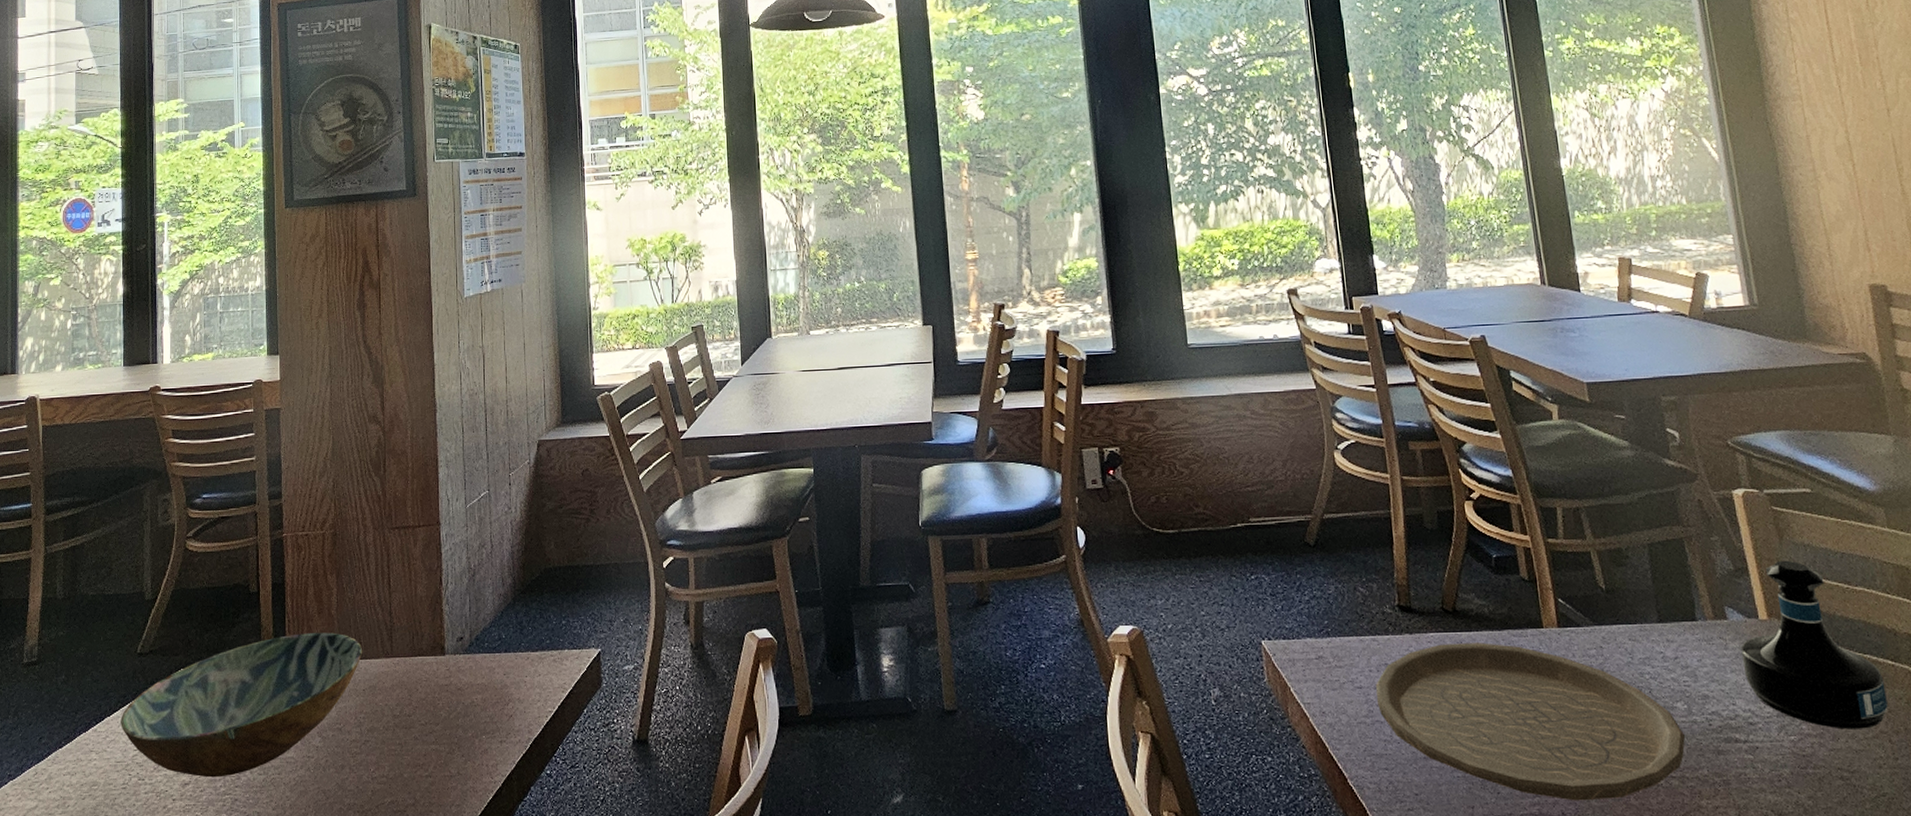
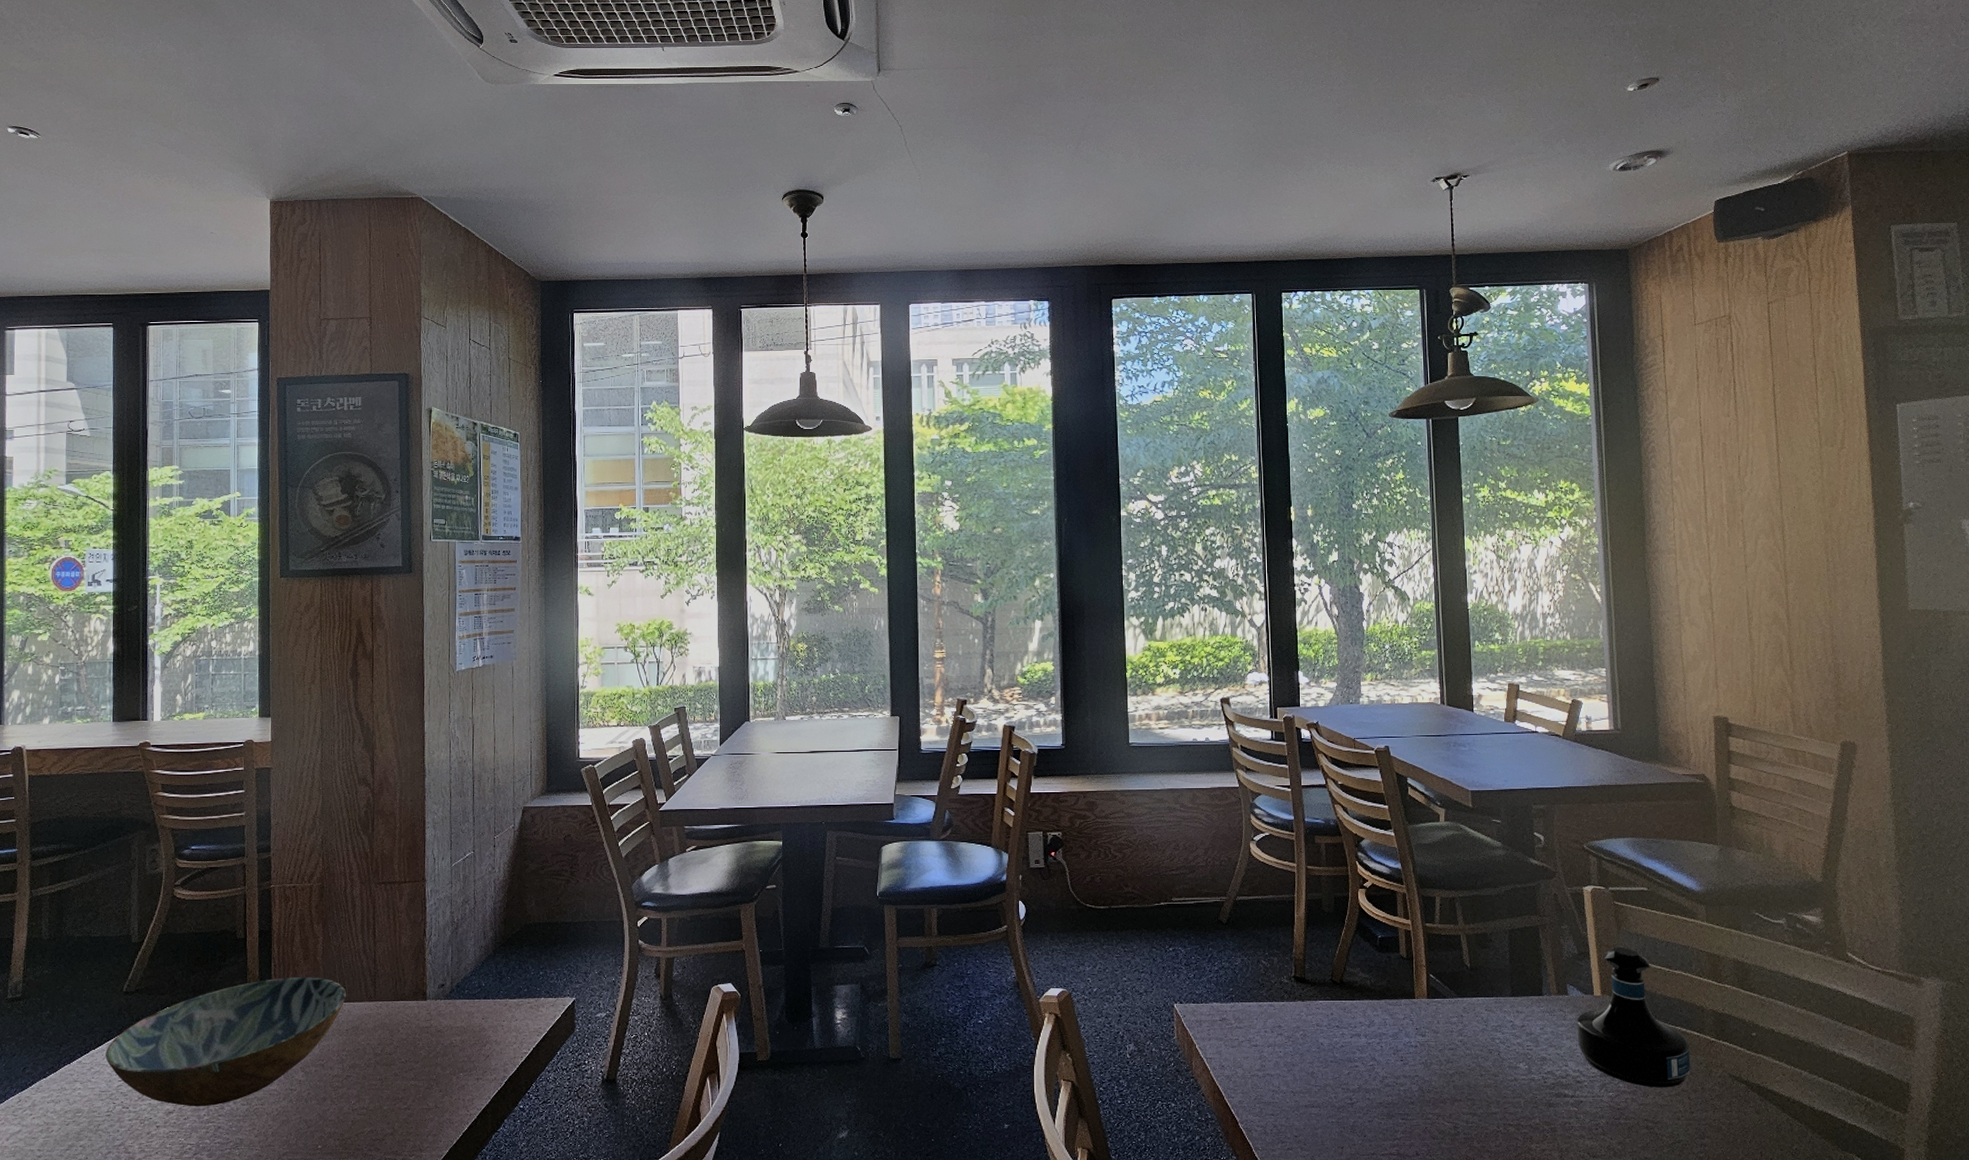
plate: present [1376,643,1685,801] -> none [1269,1010,1523,1143]

